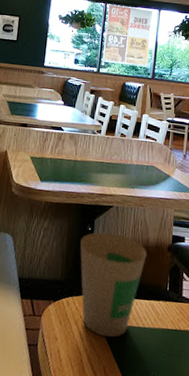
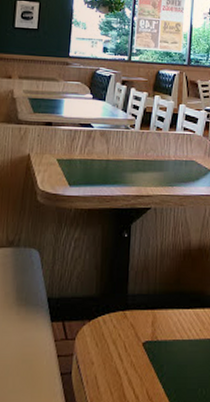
paper cup: present [80,232,147,337] -> none [116,238,189,354]

